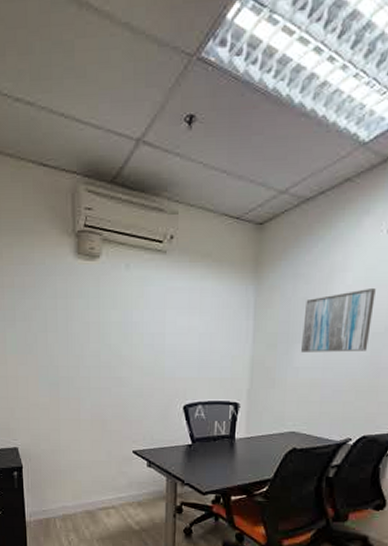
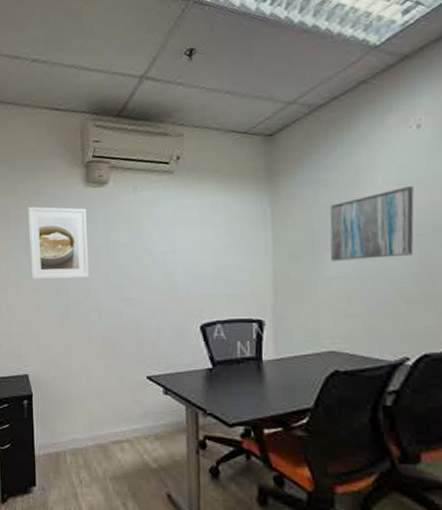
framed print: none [13,274,79,355] -> present [27,206,89,280]

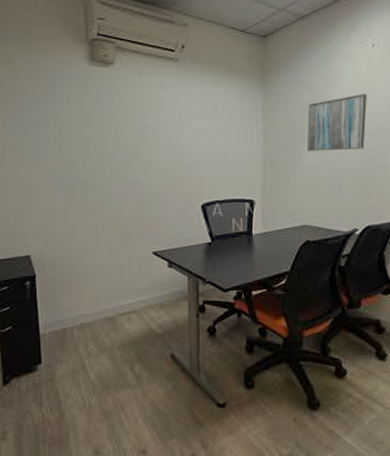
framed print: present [27,206,89,280] -> none [24,79,95,159]

